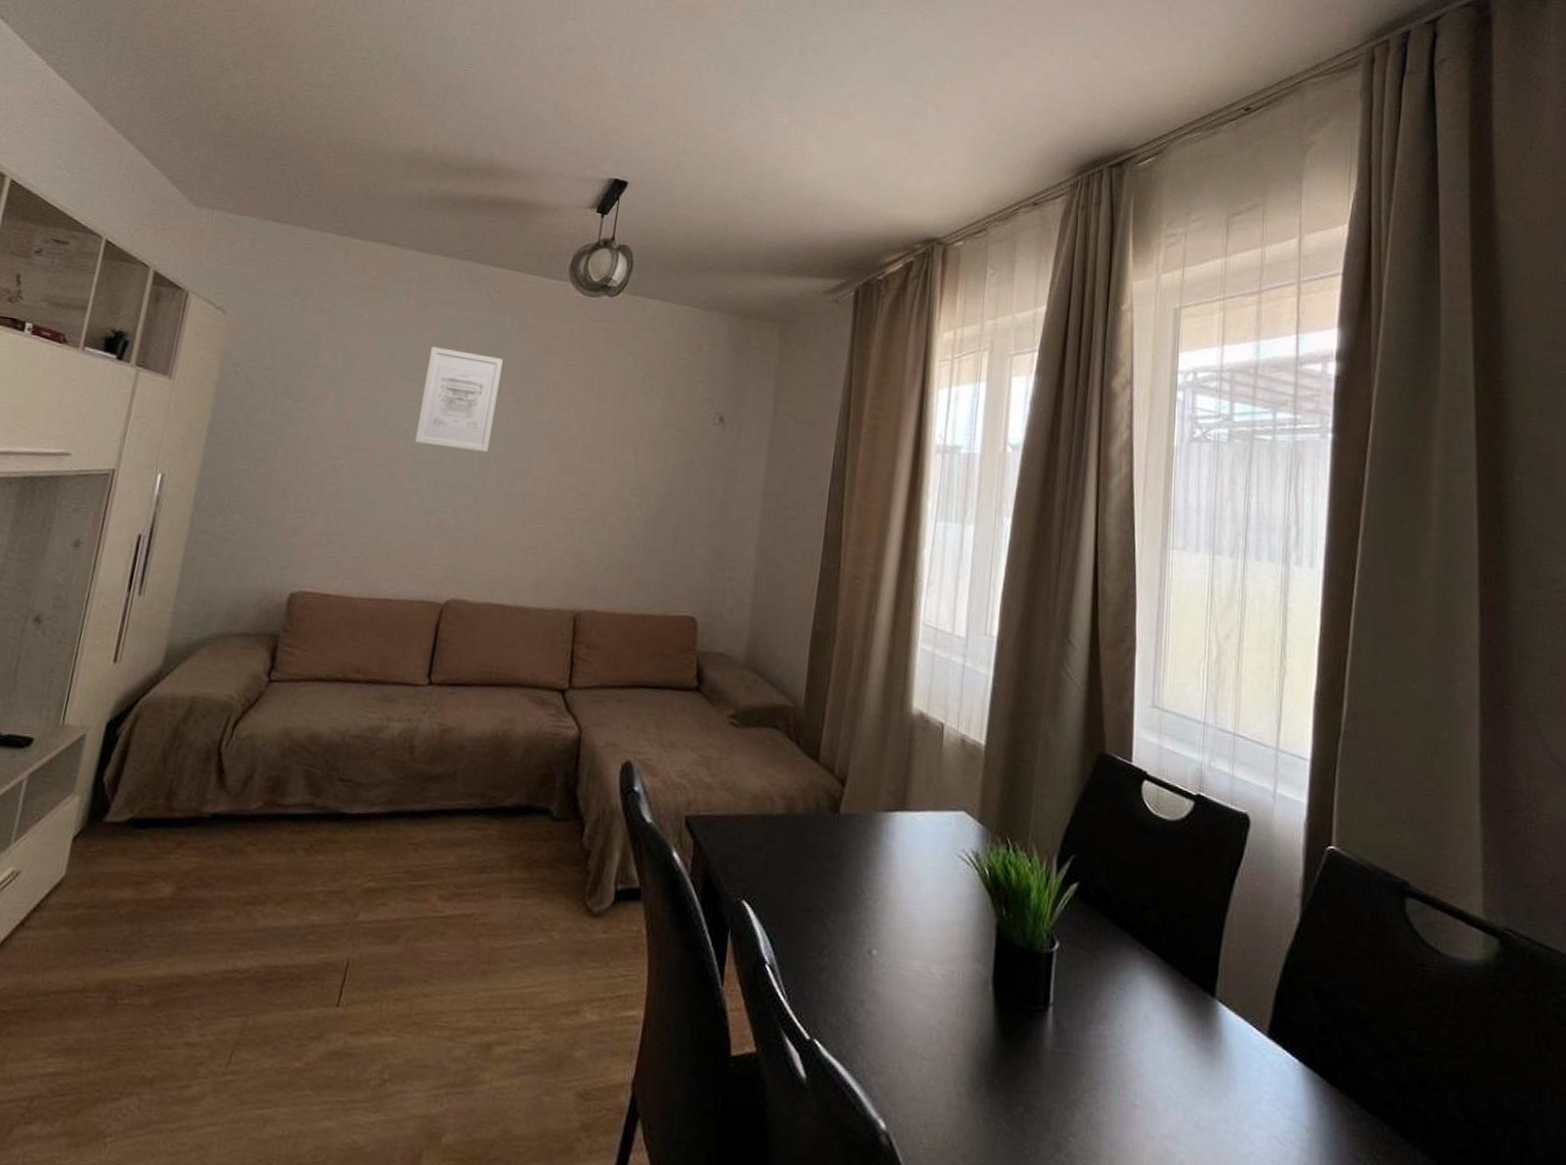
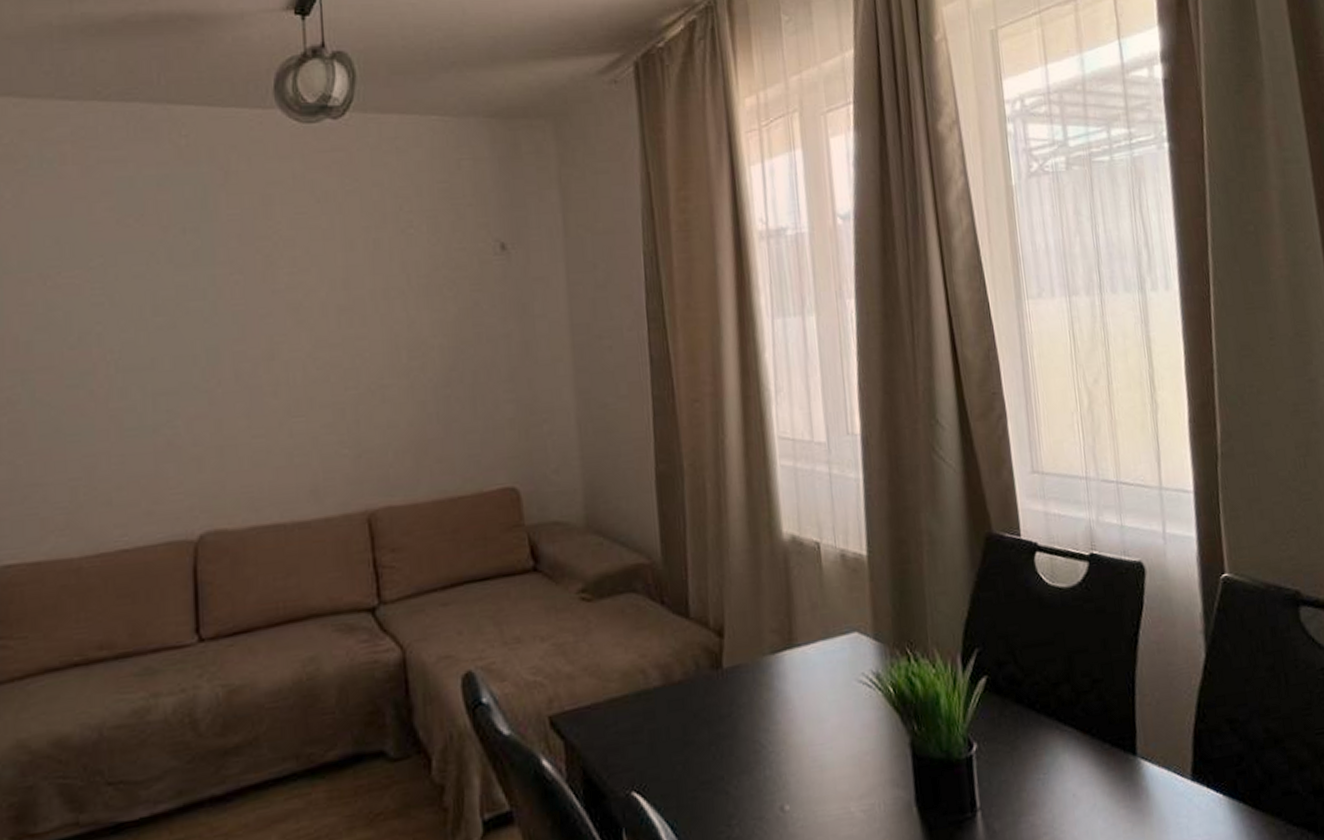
wall art: present [415,346,503,452] -> none [109,219,216,347]

